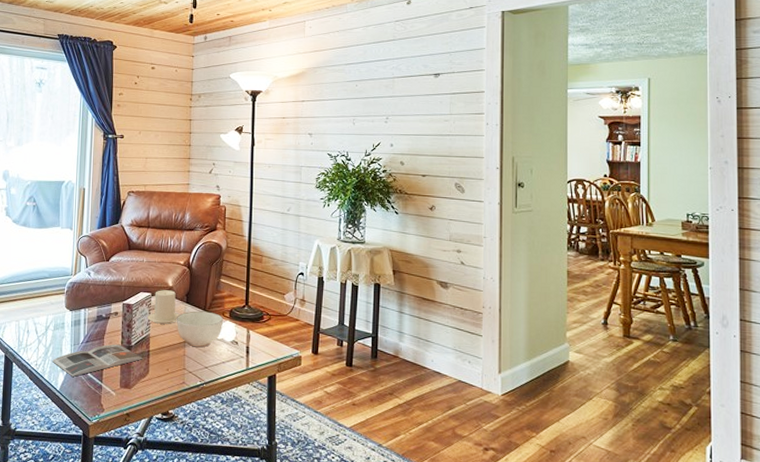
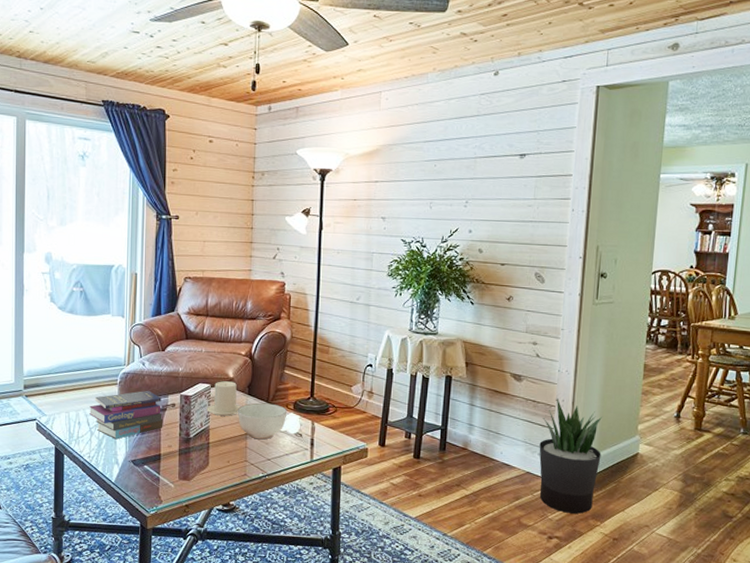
books: none [38,299,107,348] -> present [89,390,163,440]
magazine: present [52,344,143,377] -> none [106,436,202,469]
planter: none [469,305,532,424] -> present [539,397,603,514]

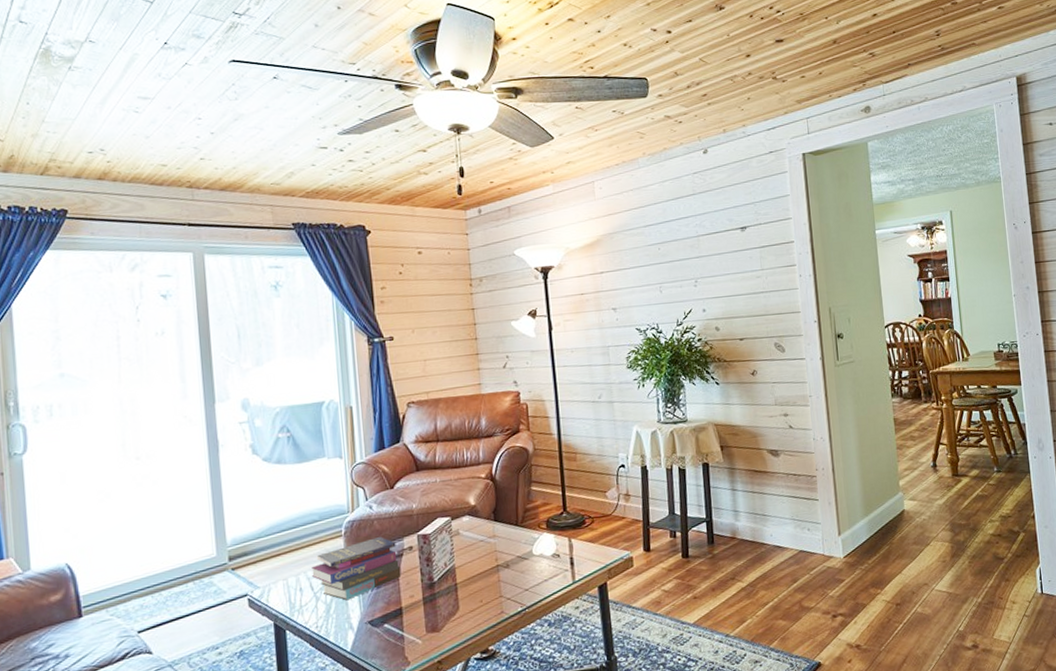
candle: present [207,381,241,416] -> none [449,509,488,551]
bowl: present [237,403,288,440] -> none [484,526,541,570]
planter: present [539,397,603,514] -> none [806,467,870,587]

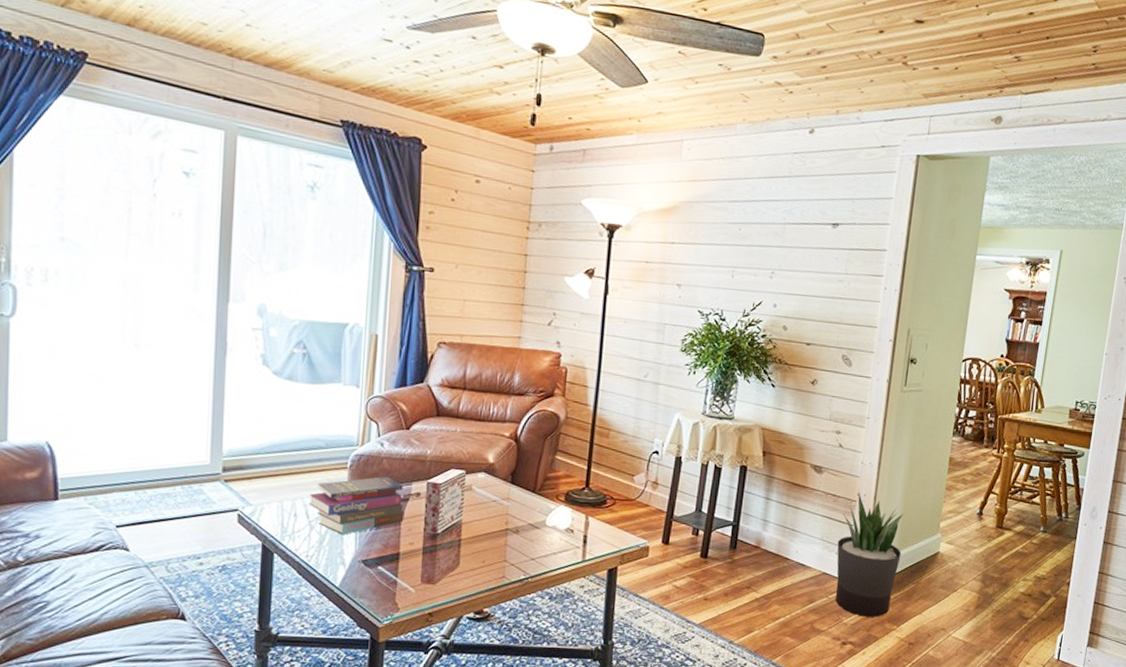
planter: none [806,467,870,587] -> present [835,492,905,617]

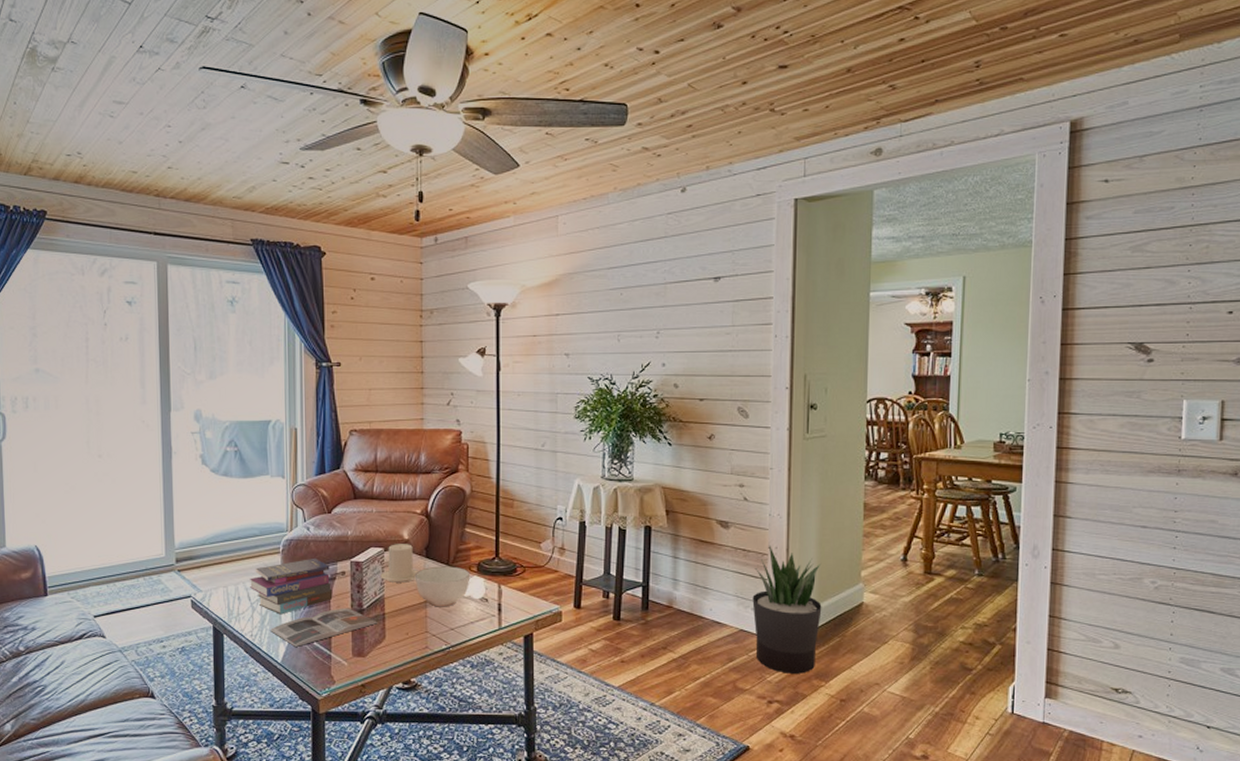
magazine: none [329,531,452,570] -> present [270,608,377,647]
candle: none [459,467,501,508] -> present [381,544,418,583]
bowl: none [496,493,558,536] -> present [414,566,471,607]

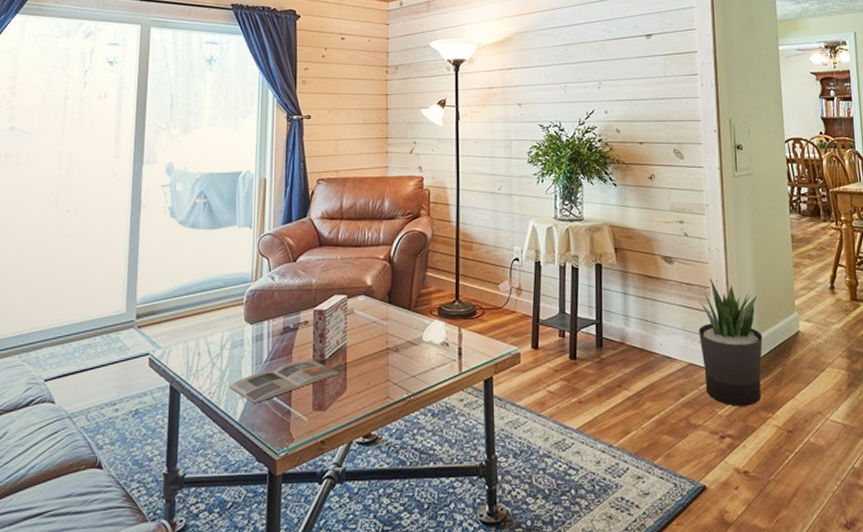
books: present [250,557,333,615] -> none [211,307,295,369]
candle: present [381,544,418,583] -> none [343,290,381,330]
bowl: present [414,566,471,607] -> none [377,311,432,354]

